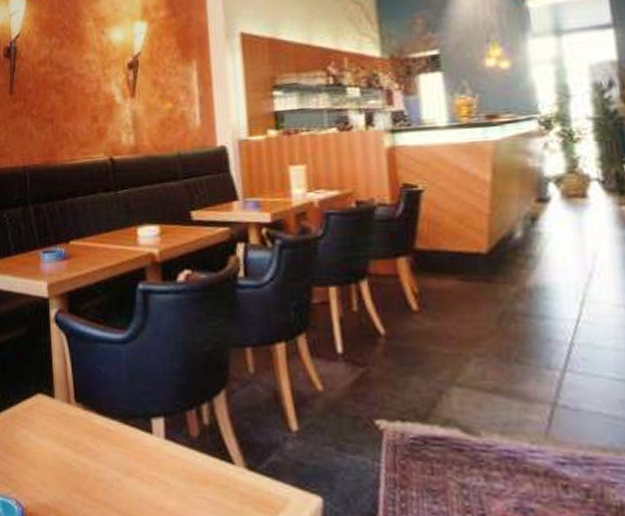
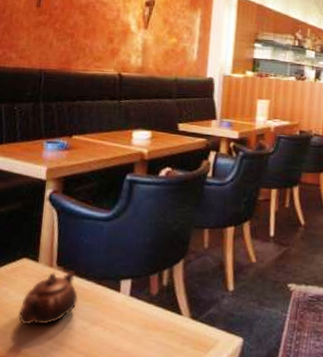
teapot: none [41,408,105,476] -> present [18,271,78,326]

